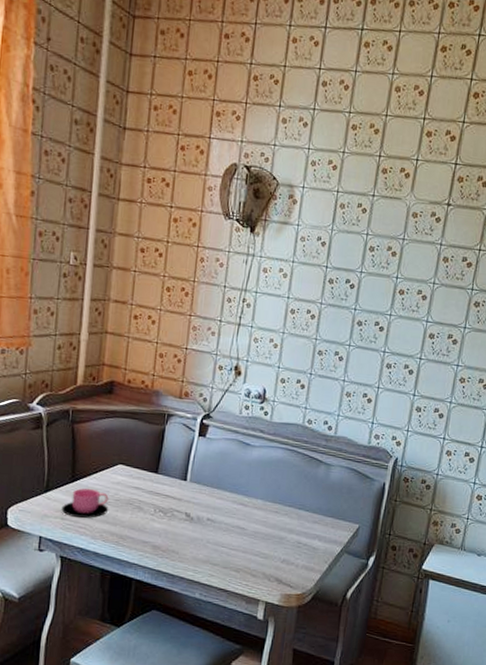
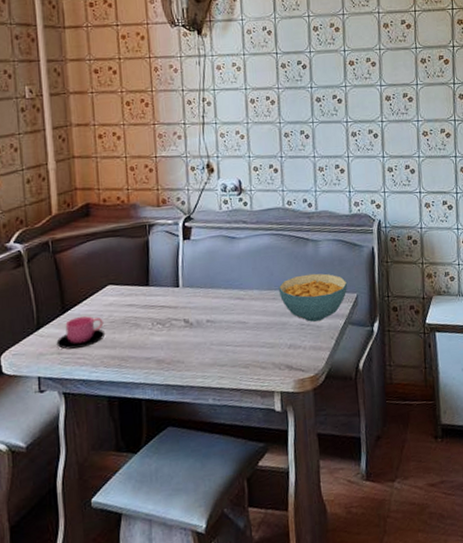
cereal bowl: none [282,494,352,543] -> present [278,273,348,322]

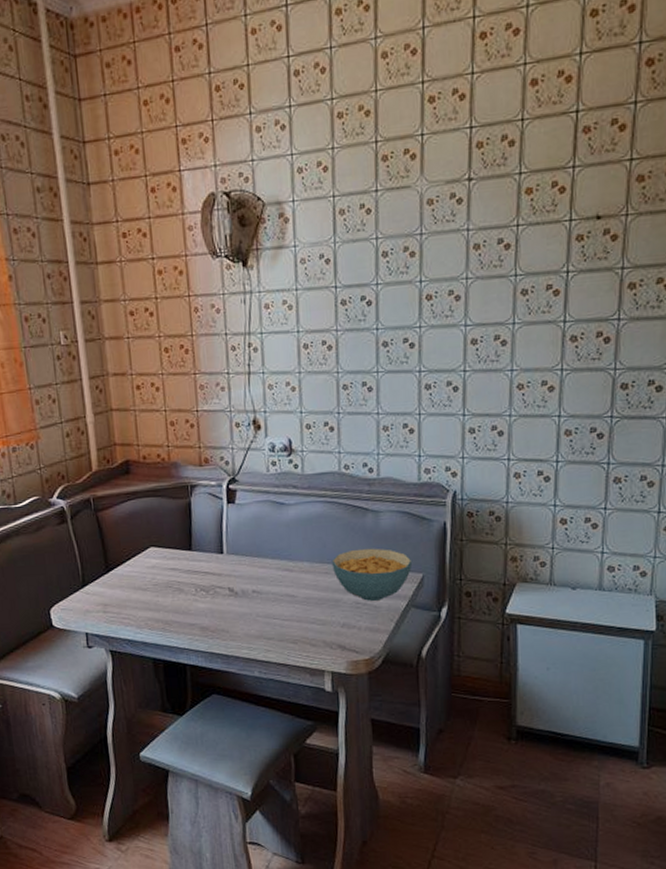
cup: present [56,316,106,350] -> none [101,576,149,609]

